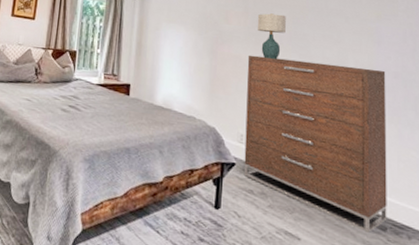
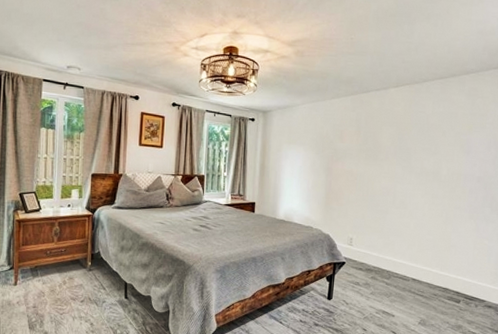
dresser: present [244,55,387,234] -> none [352,169,471,306]
table lamp: present [257,13,286,59] -> none [367,131,393,172]

